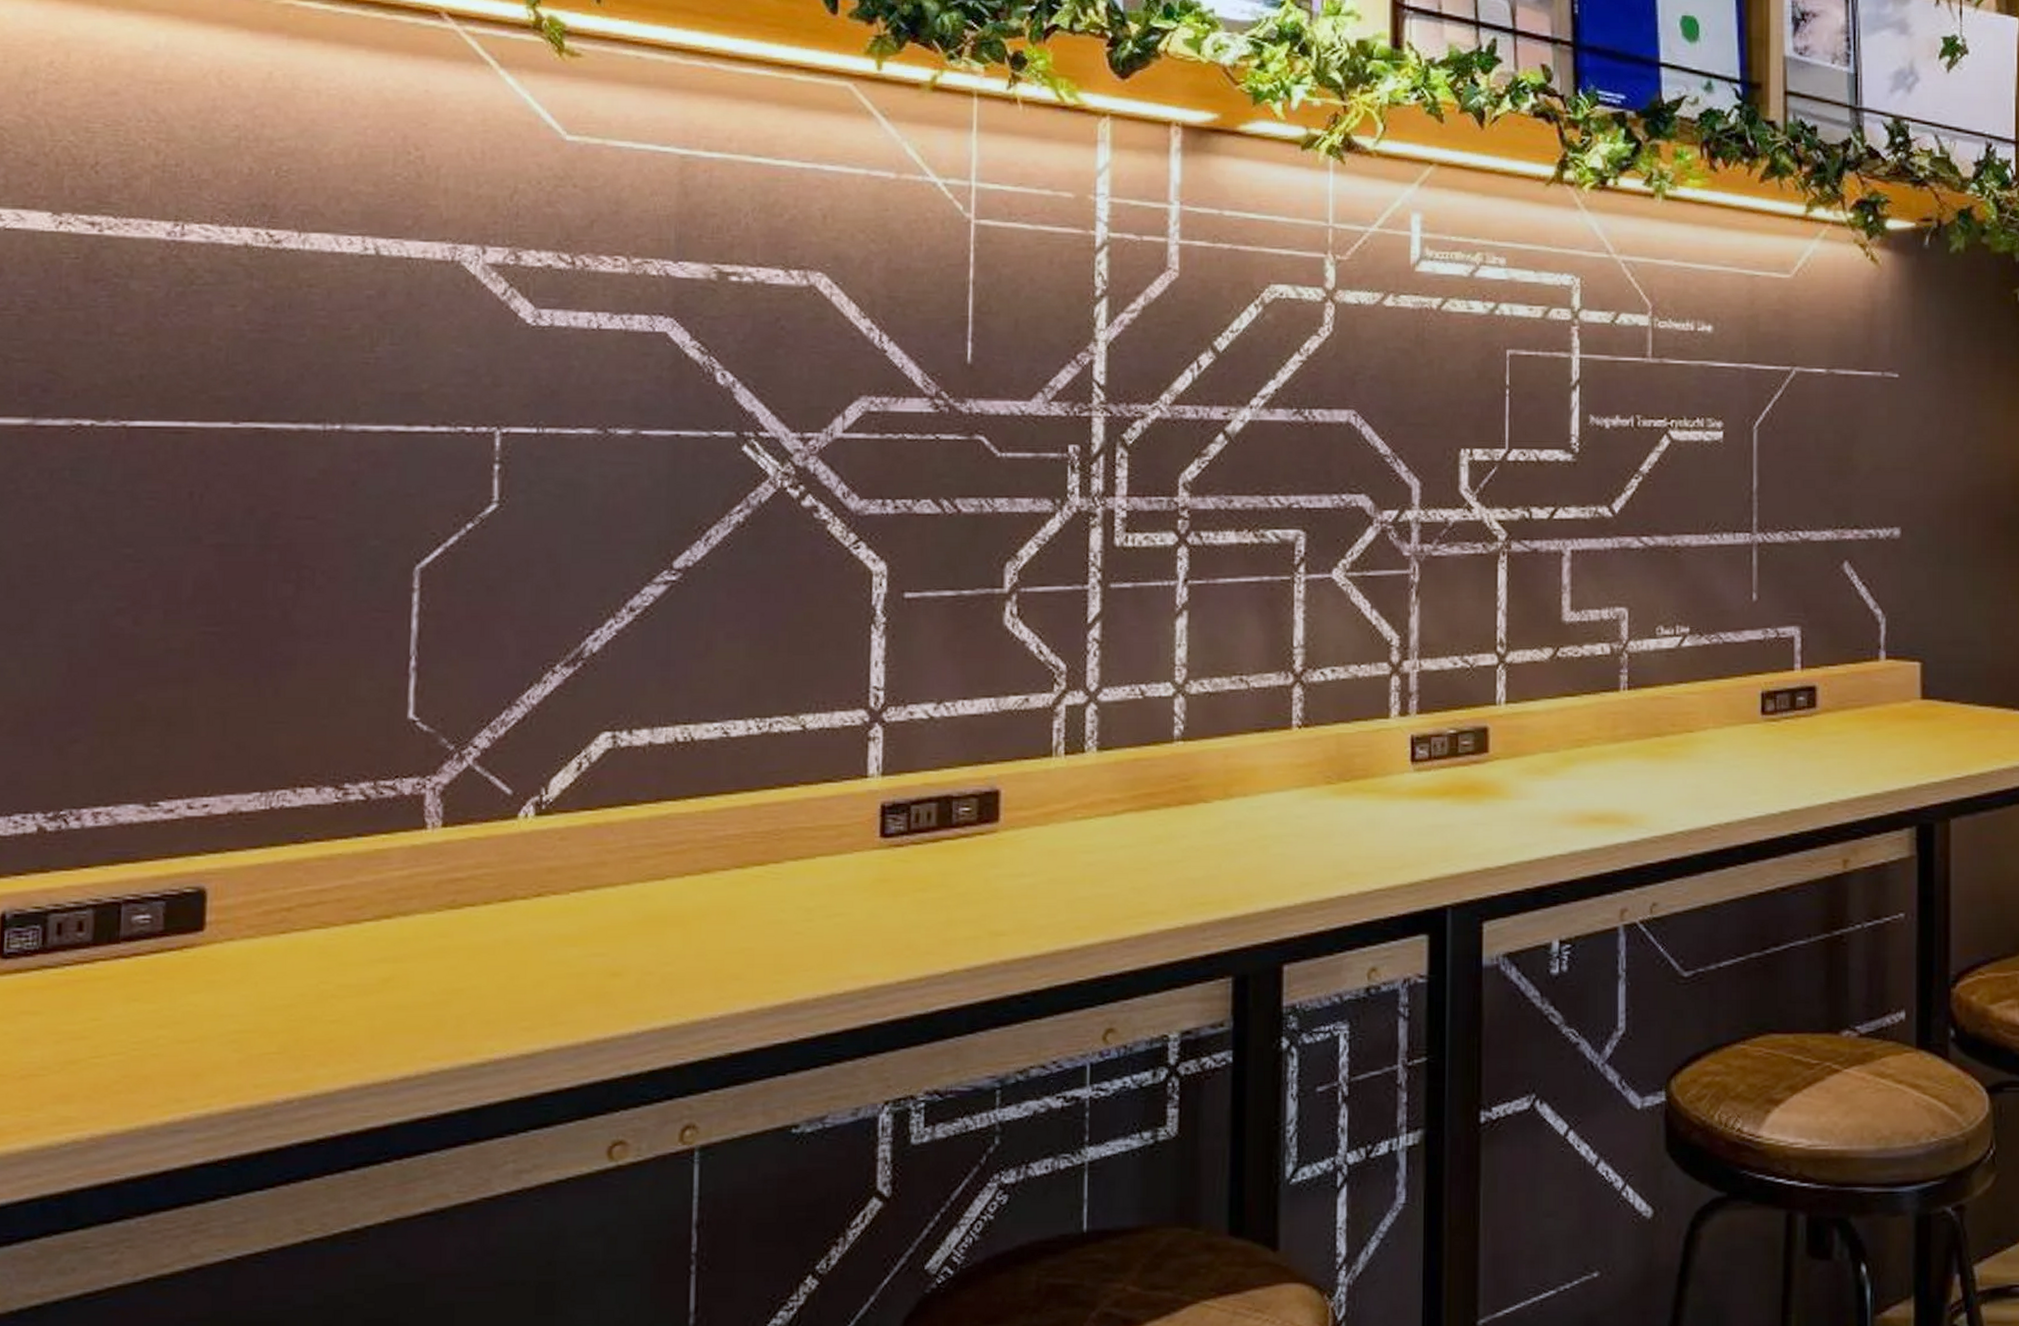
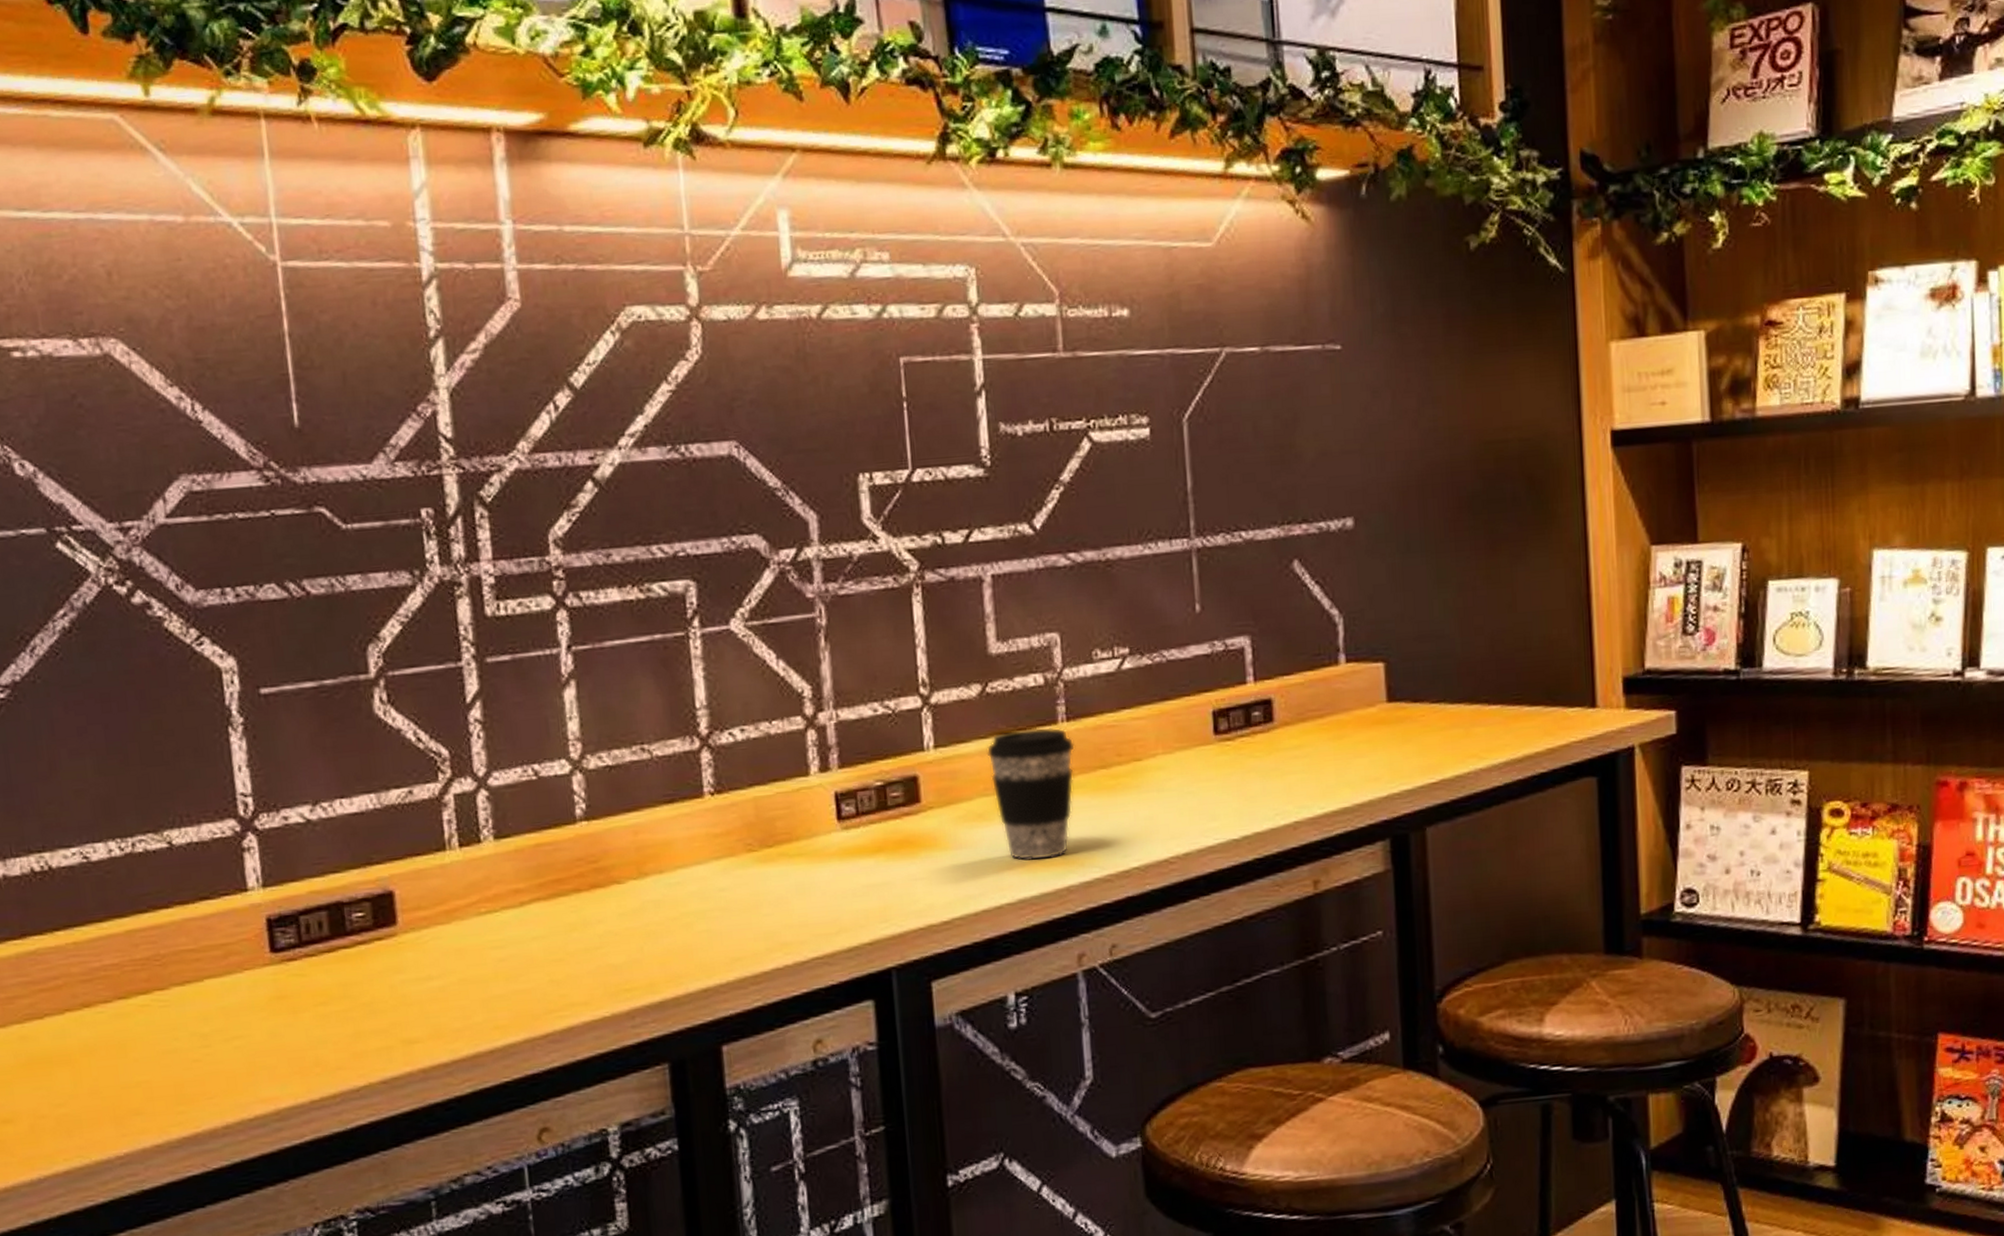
coffee cup: none [1552,693,1633,816] -> present [986,727,1074,860]

